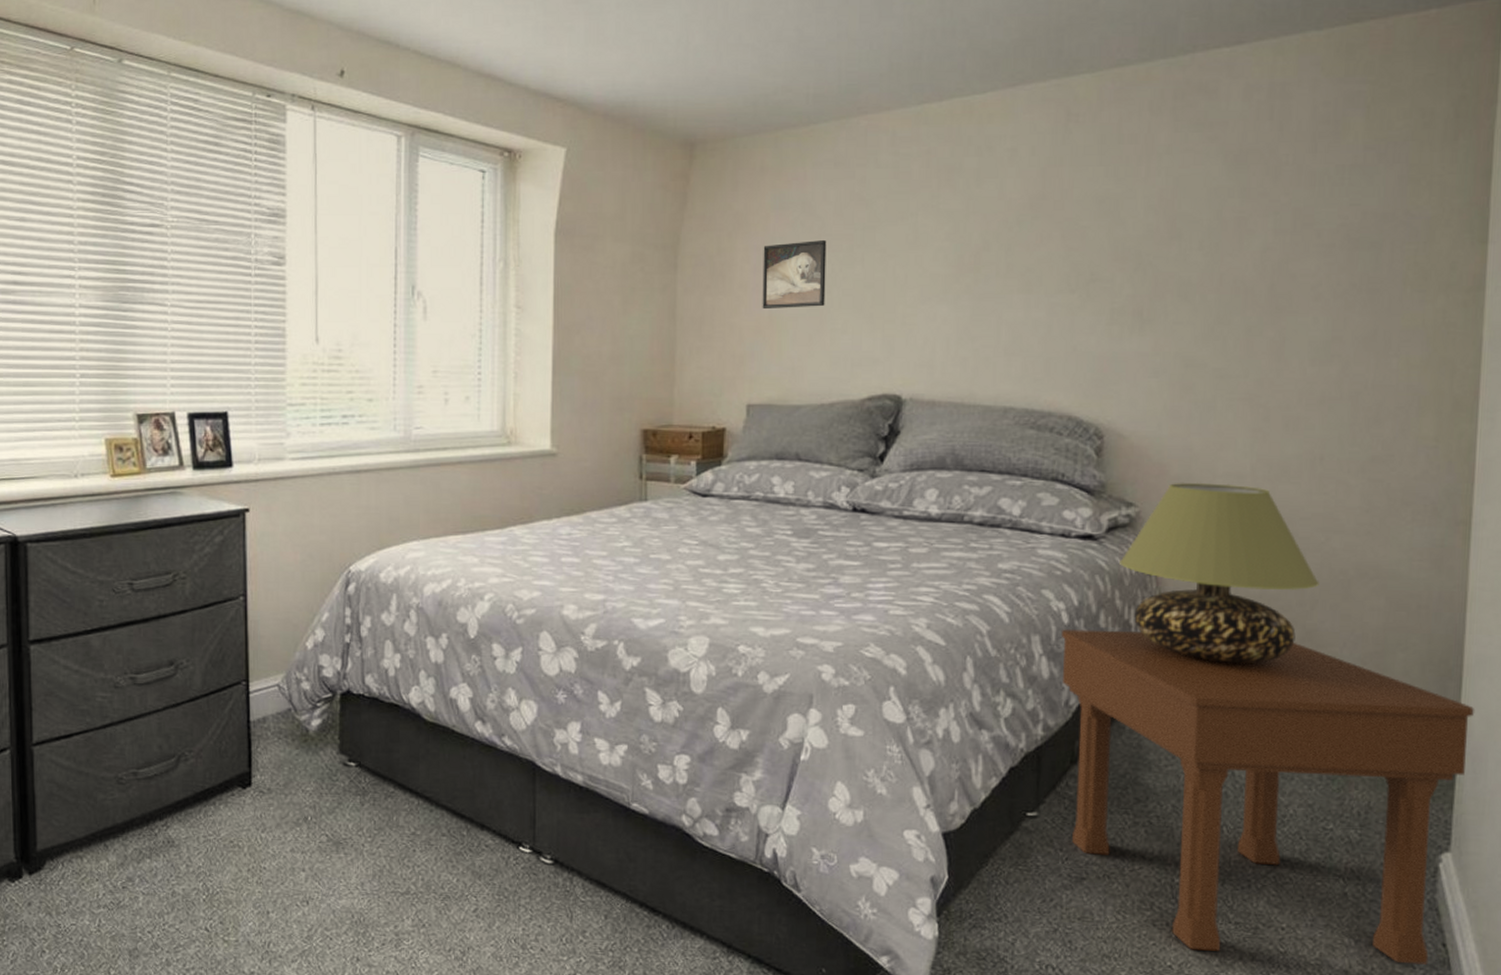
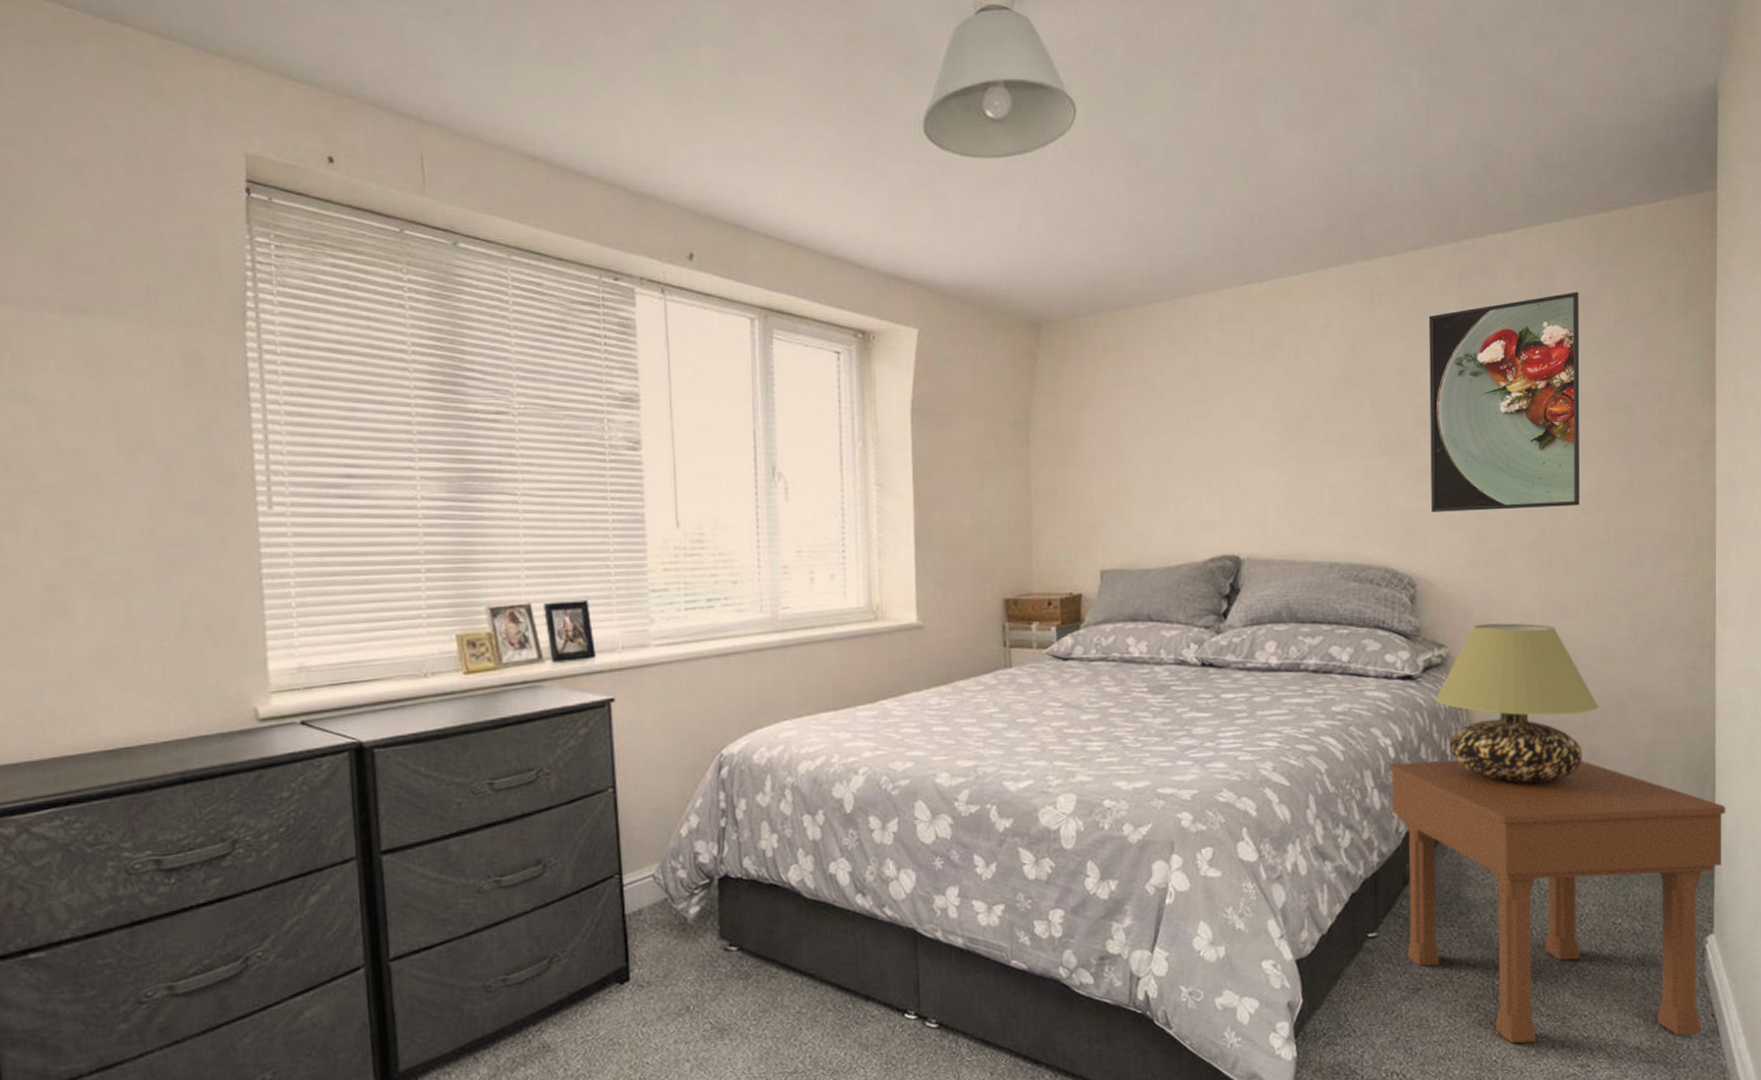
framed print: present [762,240,827,310] -> none [1108,413,1167,480]
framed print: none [1126,113,1320,357] -> present [1429,291,1580,512]

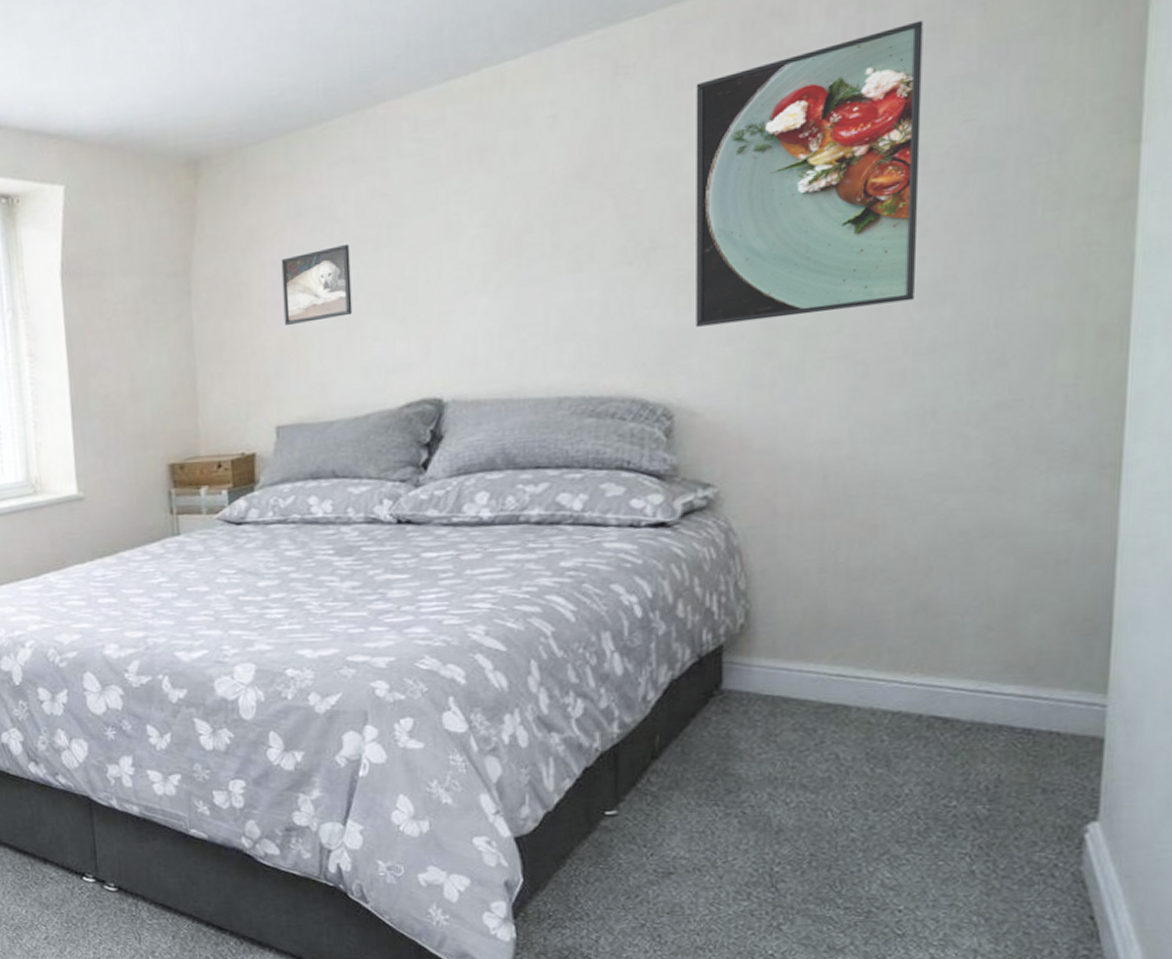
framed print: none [1108,413,1167,480] -> present [281,244,353,326]
nightstand: present [1388,760,1727,1044] -> none [634,614,1128,939]
table lamp: present [1435,622,1599,783] -> none [698,451,934,643]

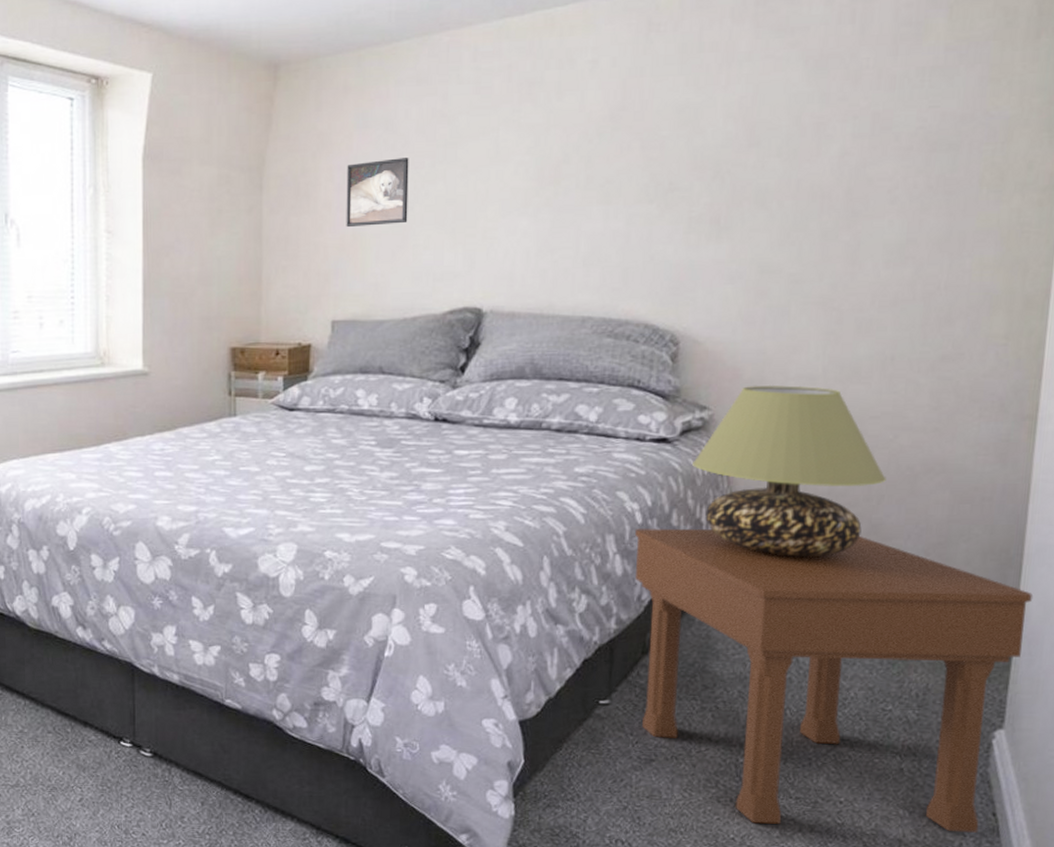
nightstand: none [634,614,1128,939] -> present [634,528,1034,833]
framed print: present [696,20,924,327] -> none [703,15,903,264]
table lamp: none [698,451,934,643] -> present [692,385,886,557]

